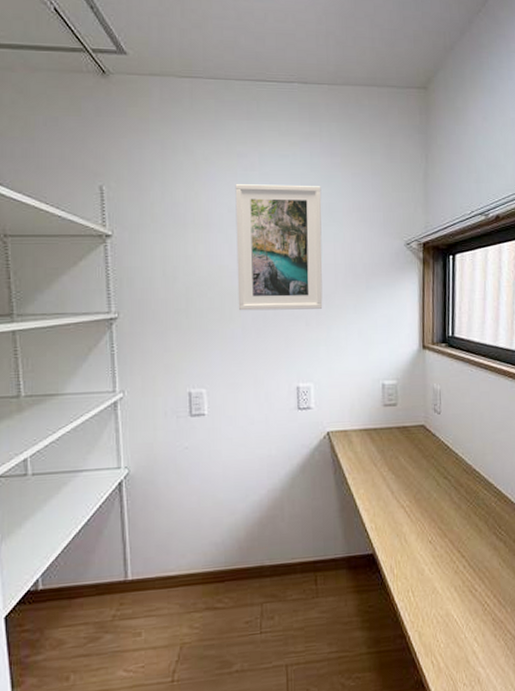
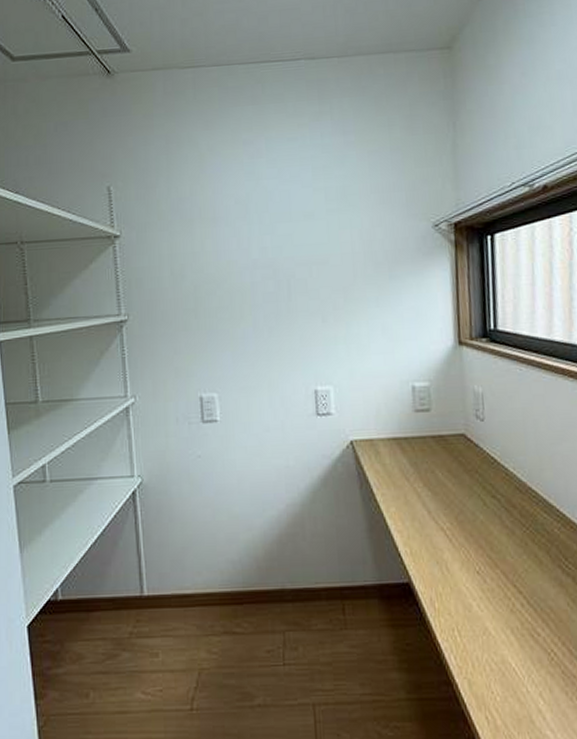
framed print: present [235,184,323,311] -> none [241,168,341,309]

